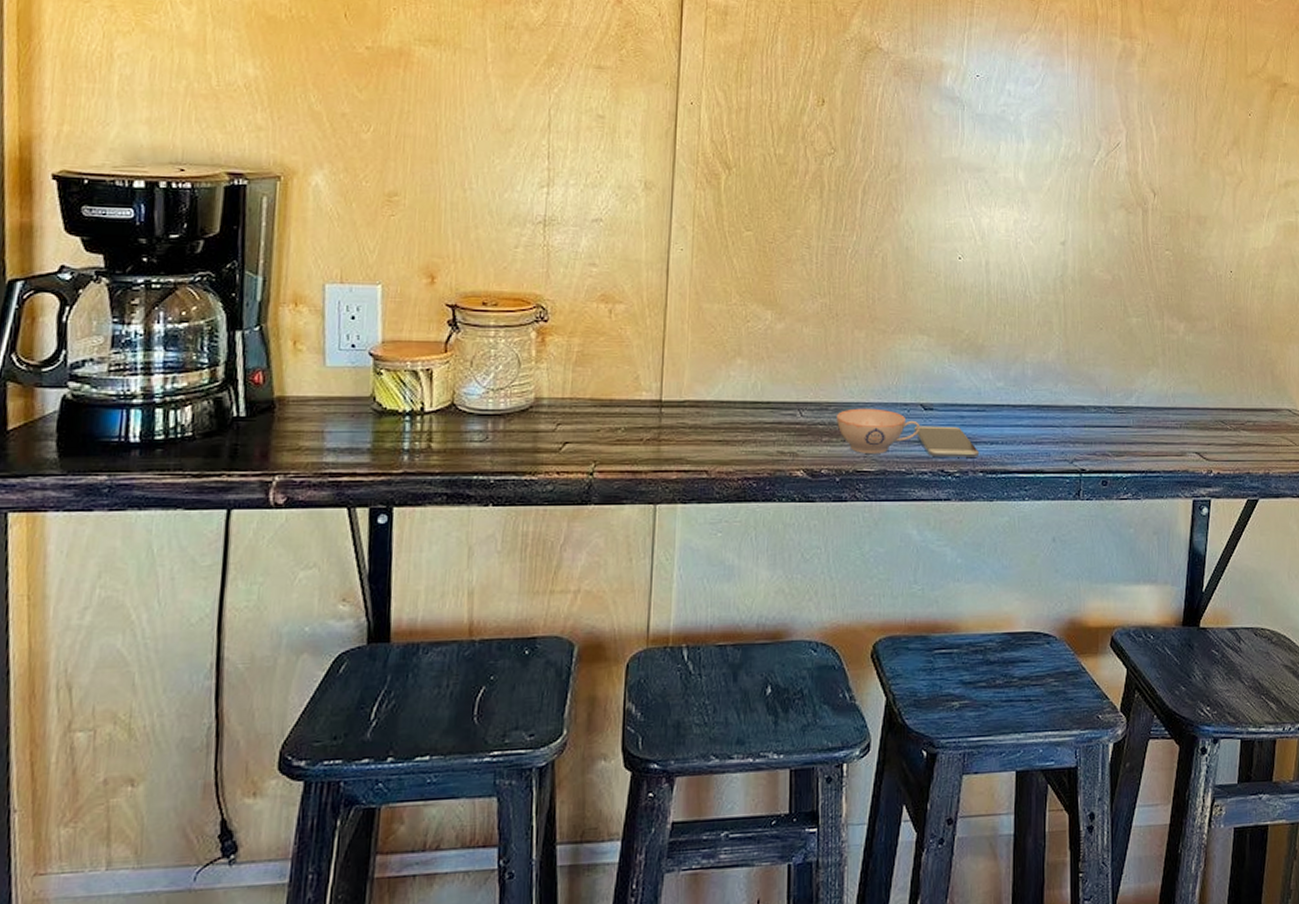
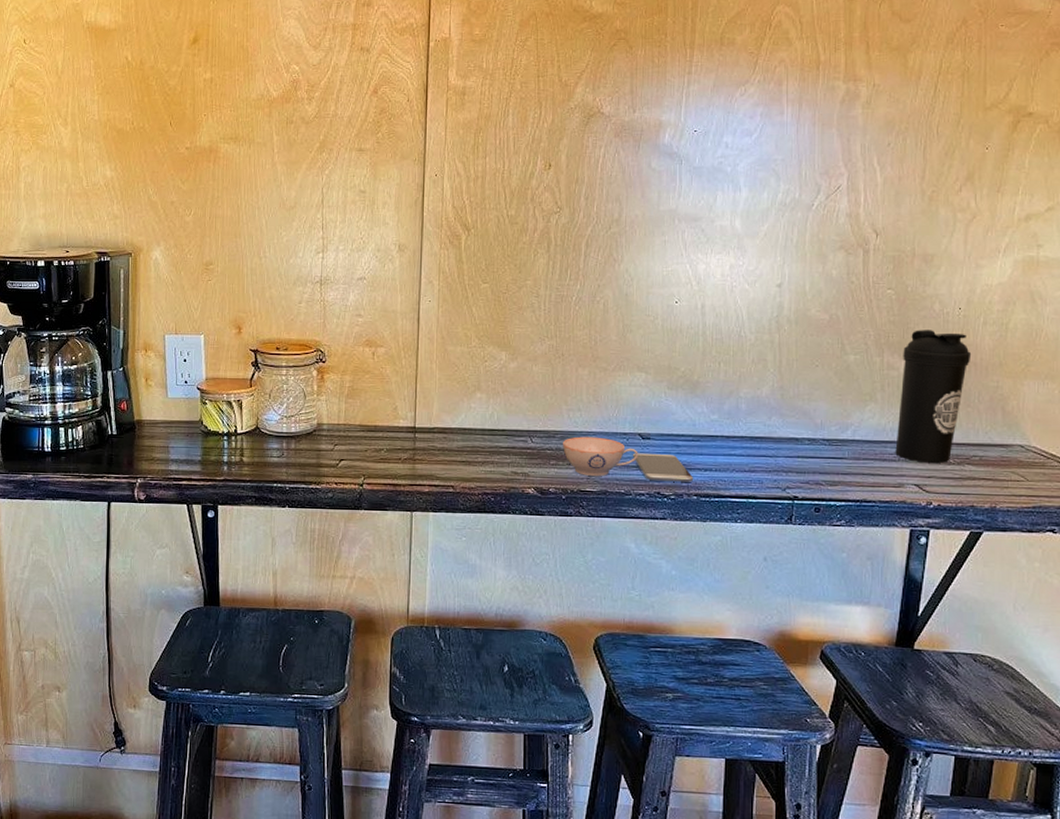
water bottle: none [1177,292,1243,429] -> present [895,330,972,463]

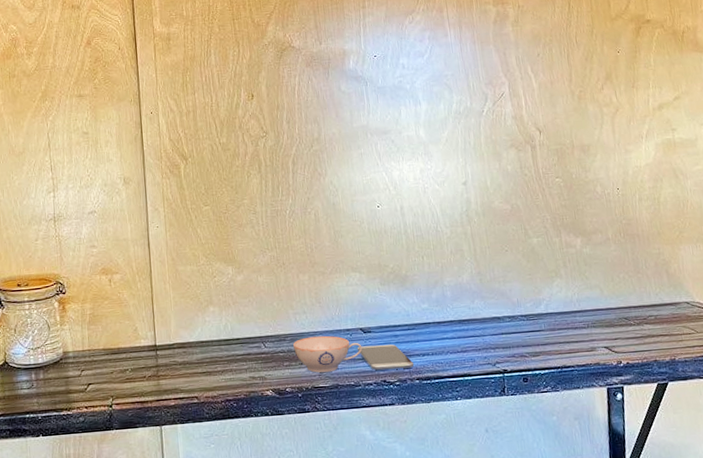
water bottle: present [895,330,972,463] -> none [576,209,634,327]

